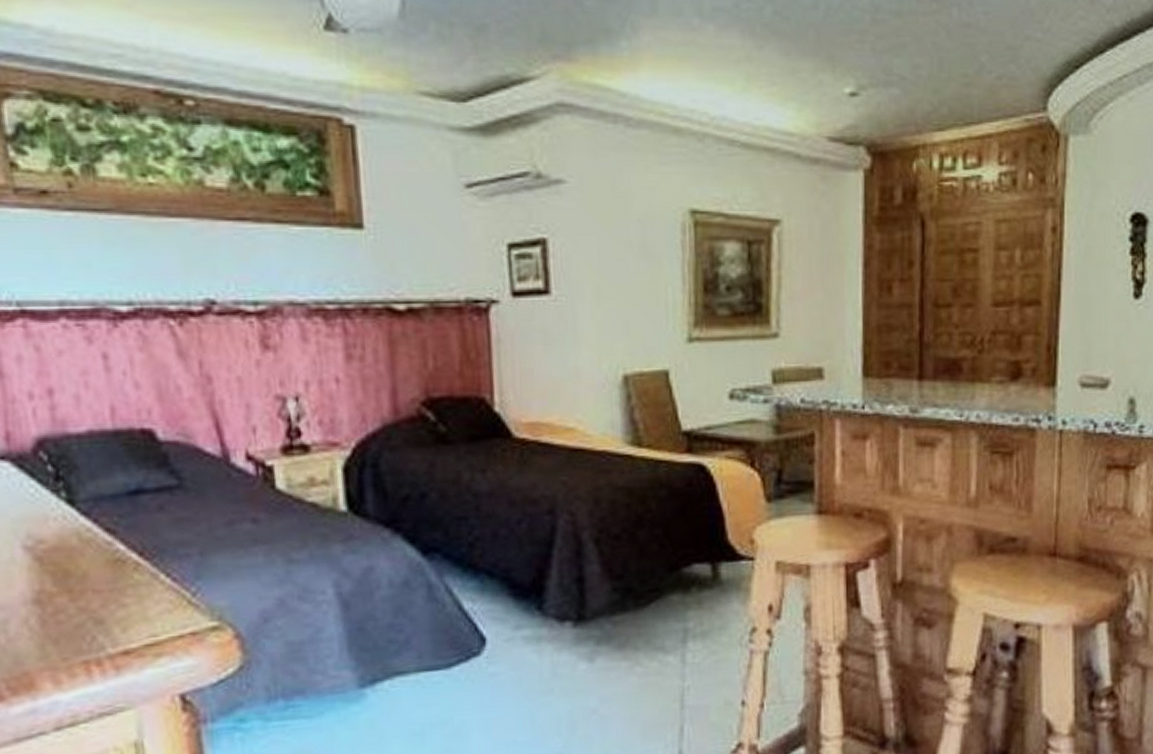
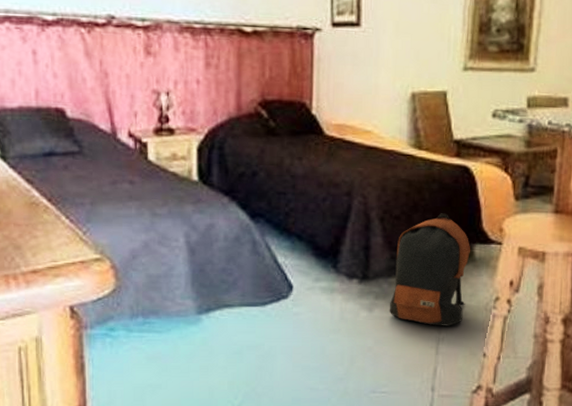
backpack: none [615,526,716,673] -> present [389,213,471,326]

